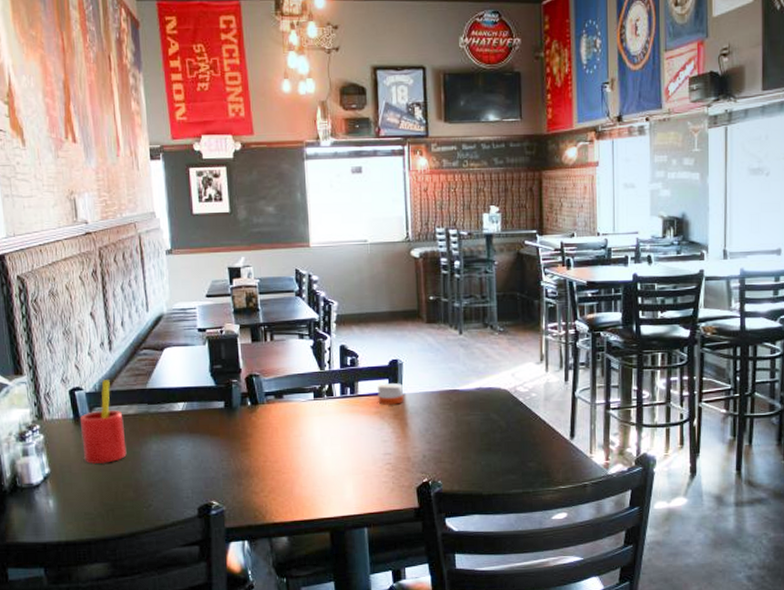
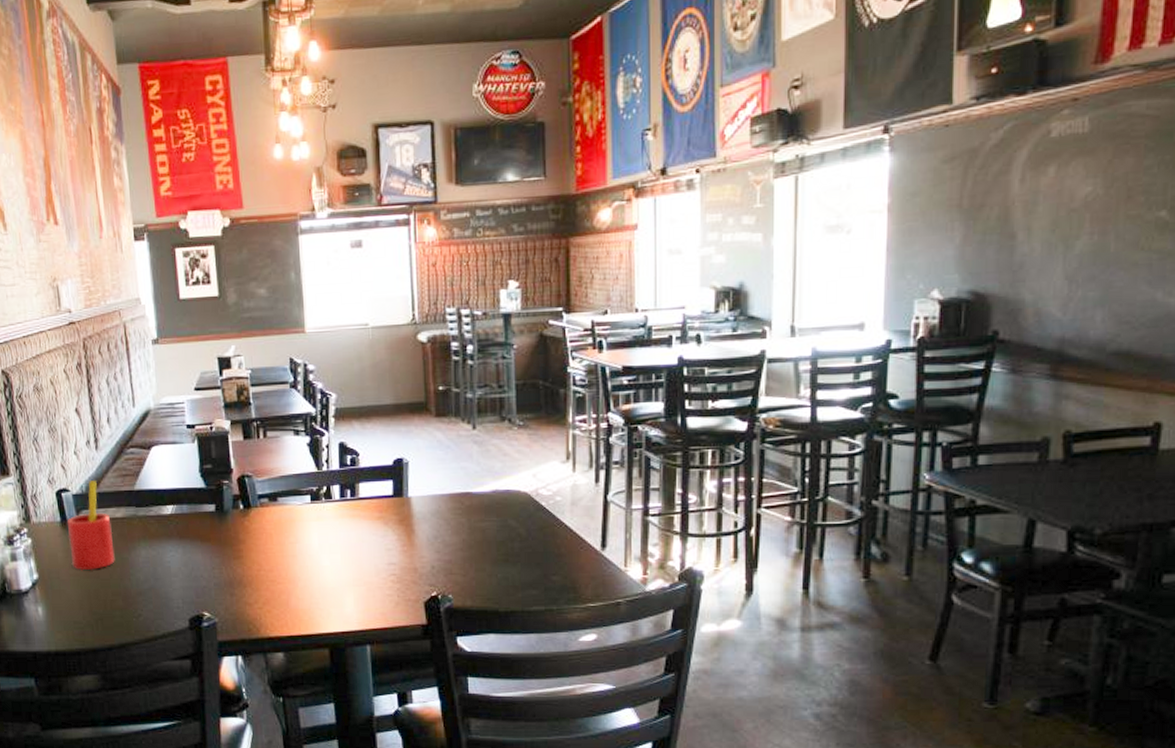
candle: present [377,382,404,405] -> none [380,484,410,509]

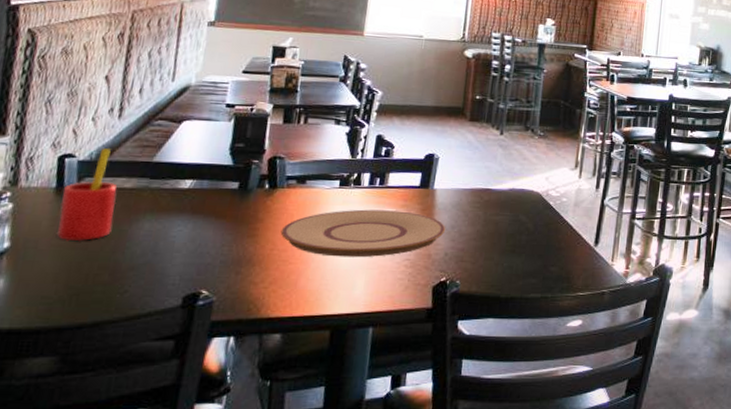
plate: none [263,523,429,575] -> present [280,209,446,258]

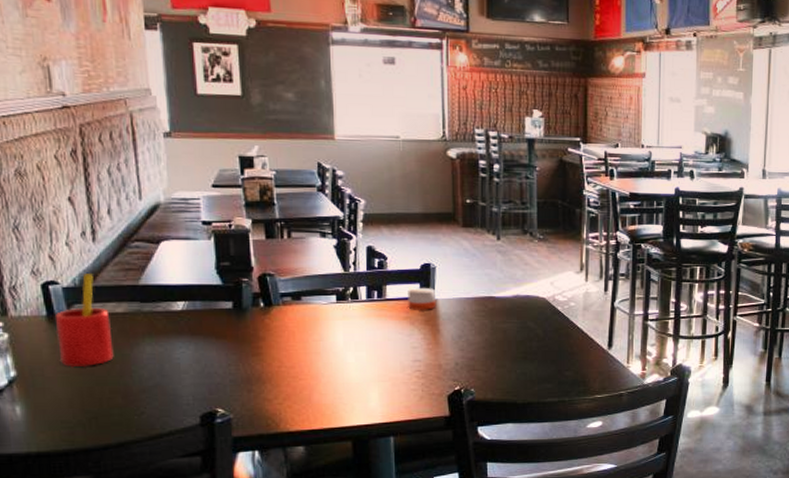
plate: present [280,209,446,258] -> none [285,323,453,371]
candle: none [407,176,436,199] -> present [407,287,437,310]

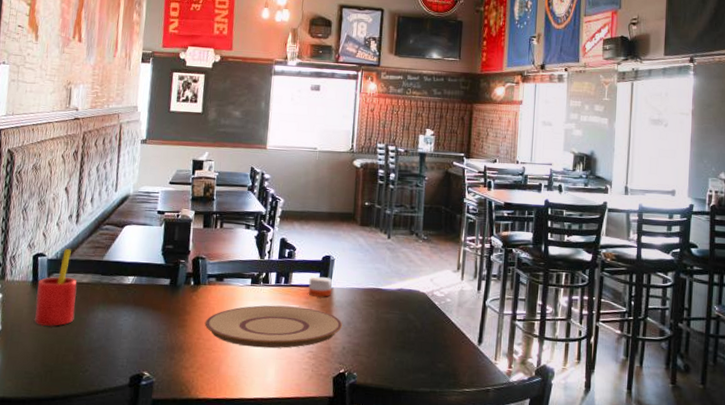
plate: none [285,323,453,371] -> present [204,305,343,349]

